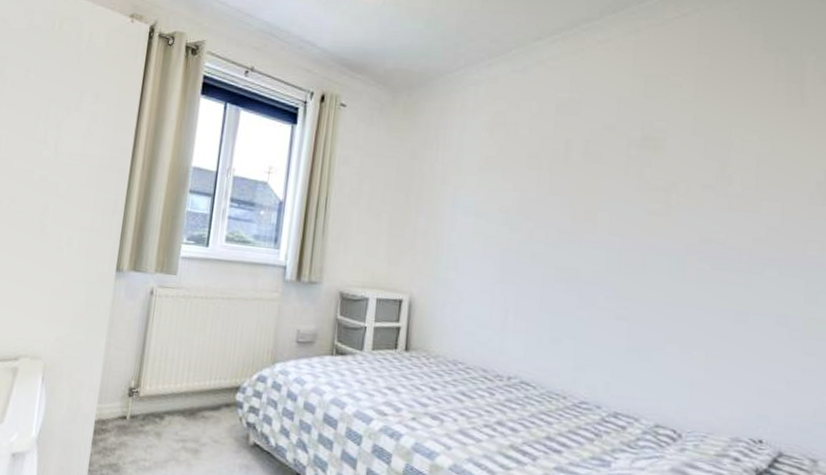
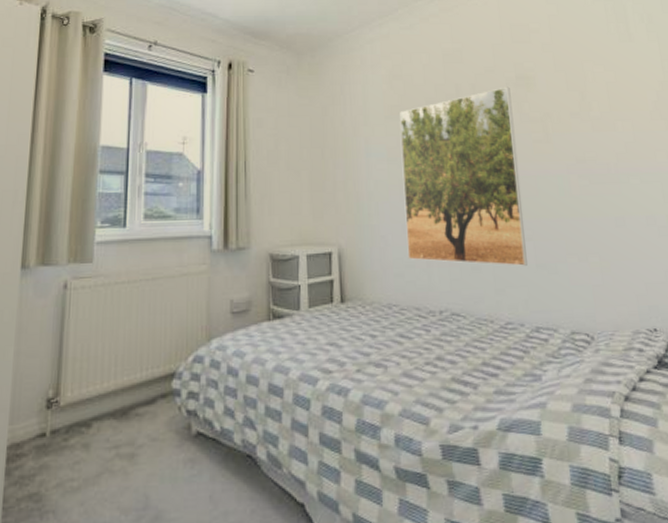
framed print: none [482,147,632,347] -> present [400,86,528,266]

